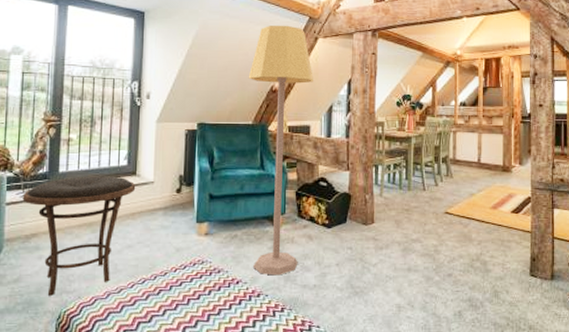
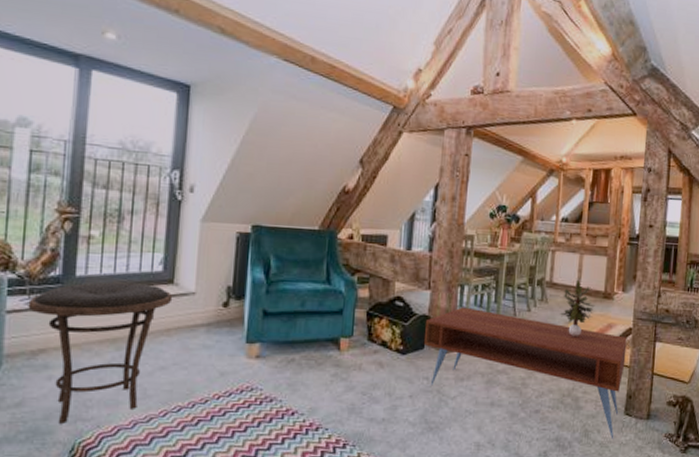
lamp: present [248,25,313,276] -> none [312,113,395,407]
coffee table: none [345,184,527,299] -> present [423,307,627,439]
potted plant: none [464,156,495,207] -> present [560,279,595,337]

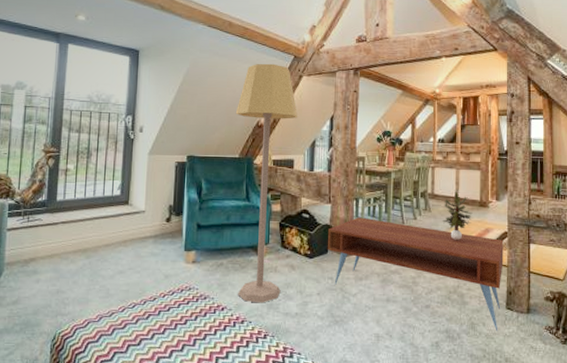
side table: present [28,282,173,424] -> none [22,204,128,318]
lamp: none [312,113,395,407] -> present [235,63,297,303]

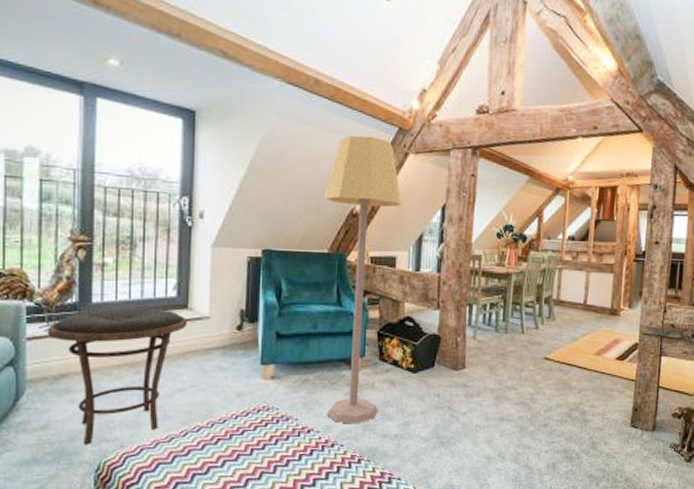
side table: none [22,204,128,318] -> present [47,308,188,445]
coffee table: present [327,217,504,331] -> none [433,326,634,450]
potted plant: present [442,191,473,241] -> none [567,297,602,353]

